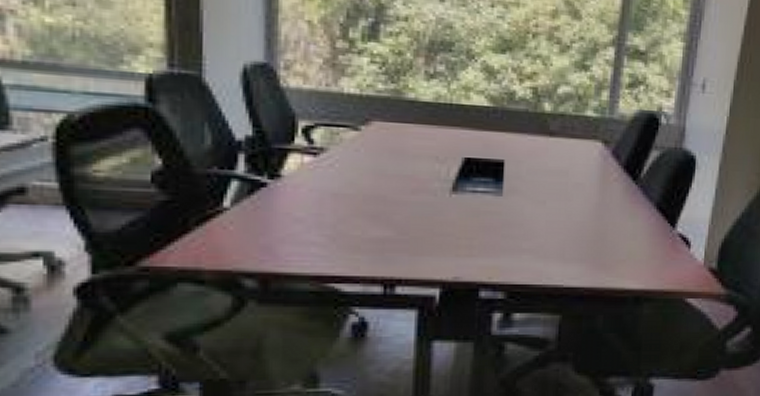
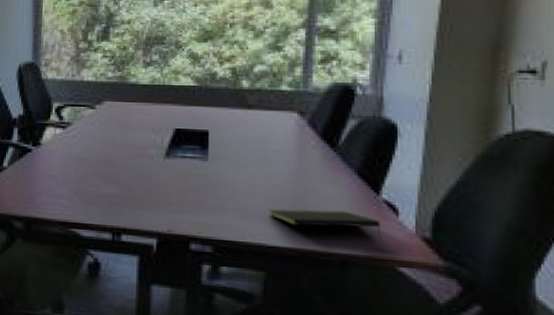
notepad: none [566,245,674,271] -> present [268,209,382,238]

